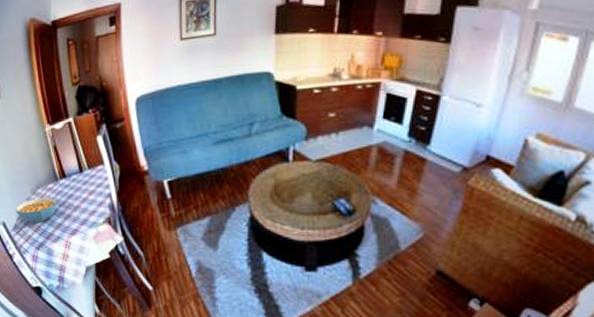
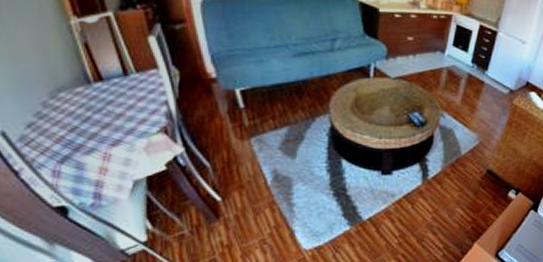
cereal bowl: present [16,197,57,222] -> none [23,102,90,132]

